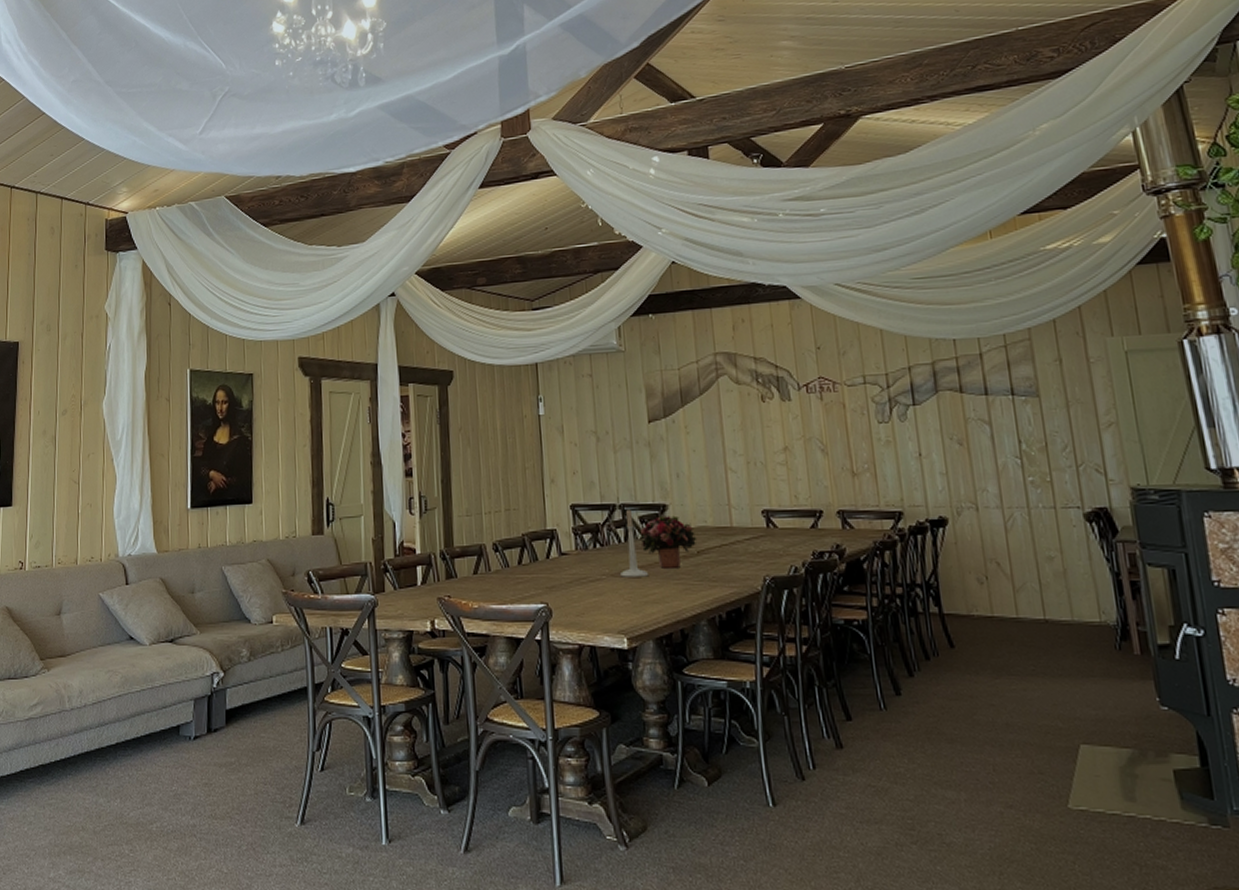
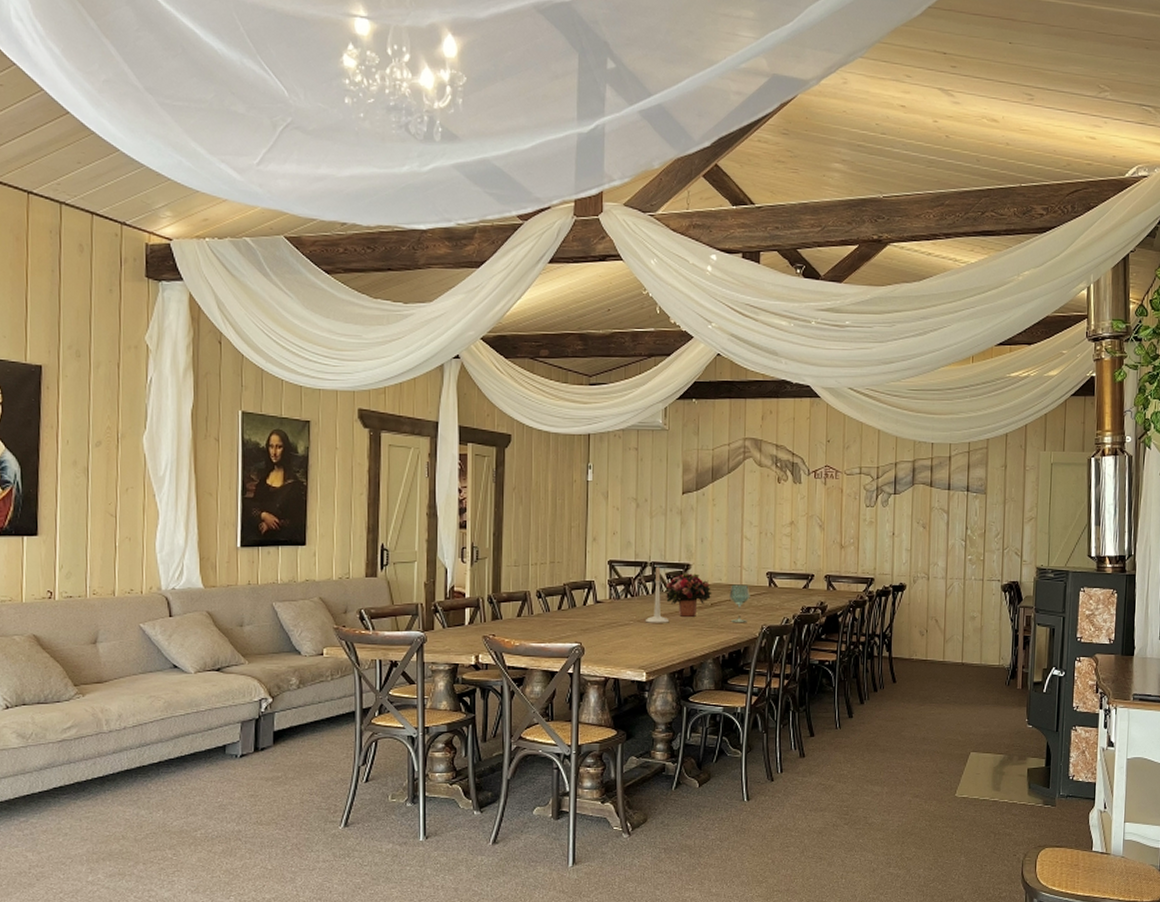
wine glass: none [718,526,745,575] -> present [729,584,750,623]

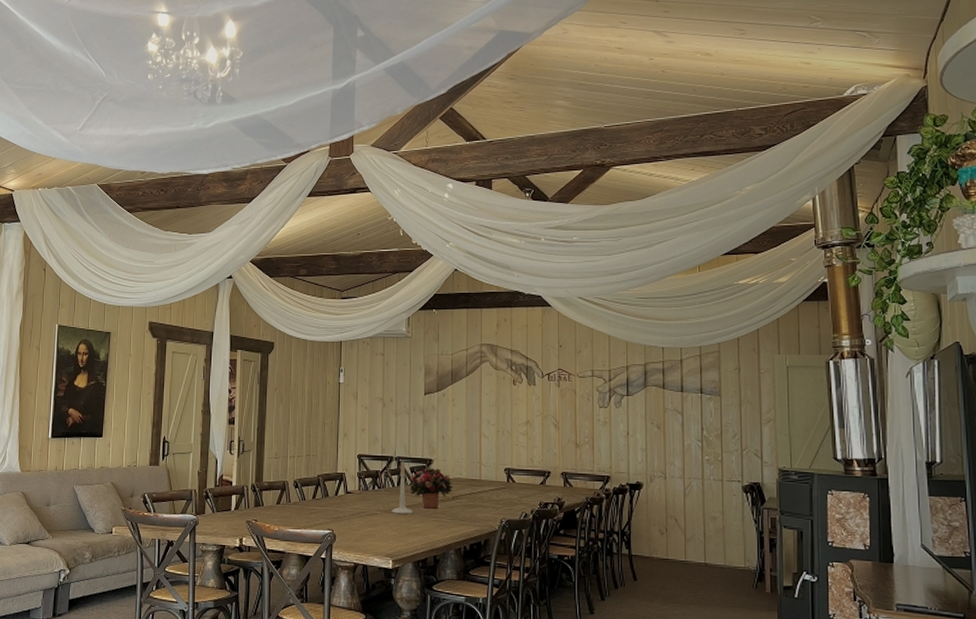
wine glass: present [729,584,750,623] -> none [469,479,489,517]

